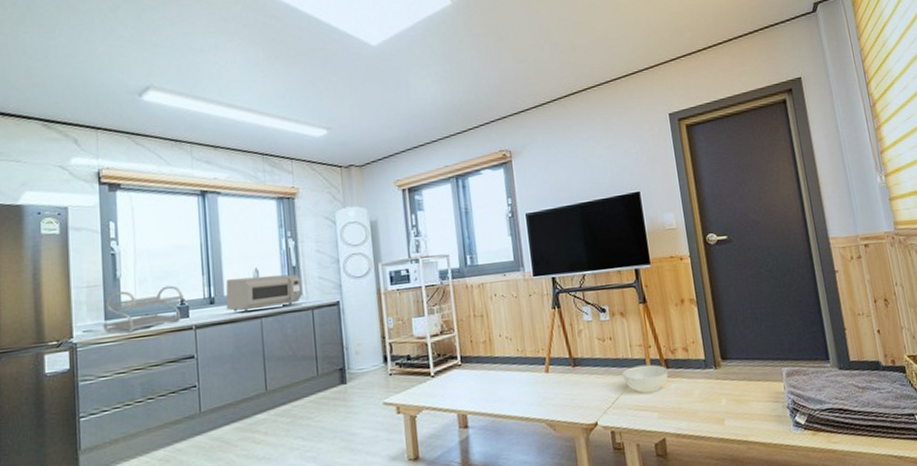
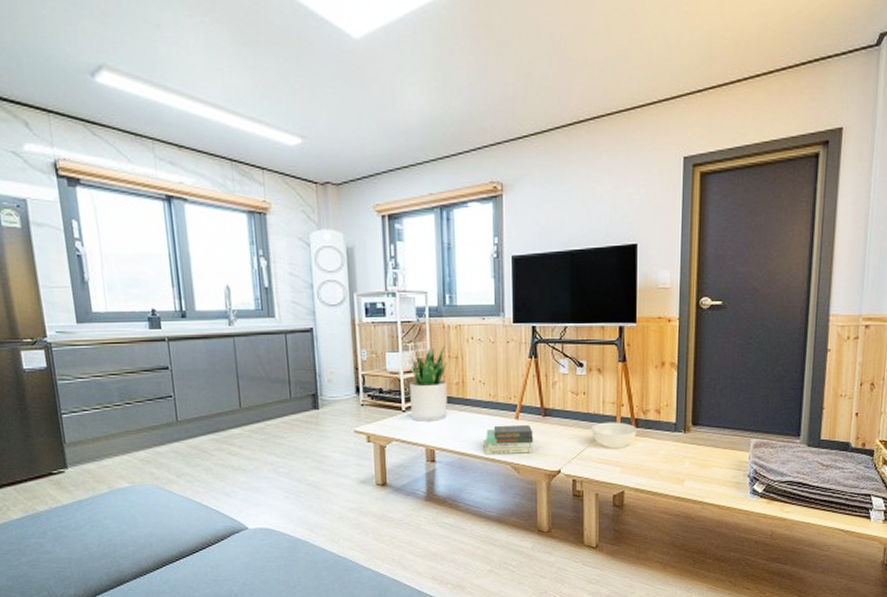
dish rack: present [102,285,184,335] -> none [74,294,155,338]
microwave: present [225,274,302,312] -> none [196,293,275,330]
planter: none [435,305,477,386] -> present [409,346,447,423]
books: none [515,376,566,414] -> present [483,424,533,455]

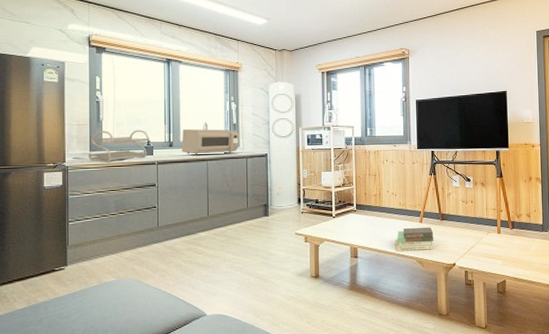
dish rack: none [74,294,155,338] -> present [87,130,150,163]
microwave: none [196,293,275,330] -> present [181,128,240,155]
planter: present [409,346,447,423] -> none [339,166,368,226]
bowl: present [591,422,638,448] -> none [478,224,514,245]

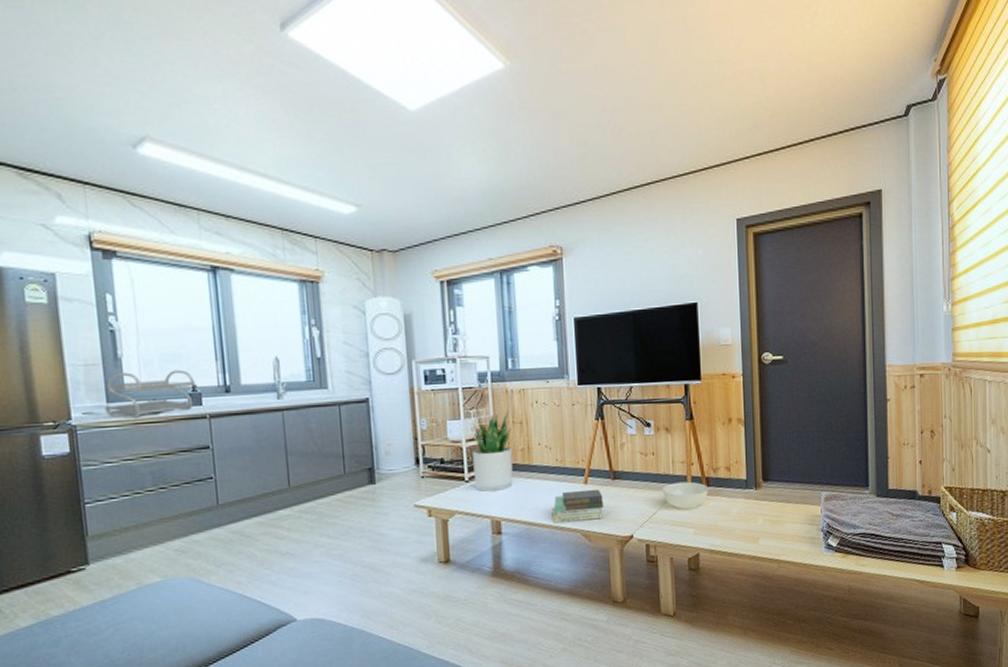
microwave: present [181,128,240,155] -> none [242,365,328,404]
planter: none [339,166,368,226] -> present [472,411,513,493]
bowl: none [478,224,514,245] -> present [661,481,709,510]

